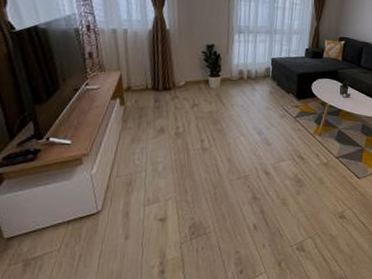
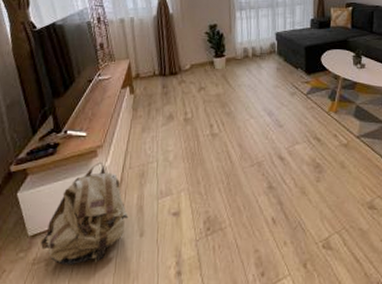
backpack: none [17,169,114,266] -> present [40,161,129,266]

